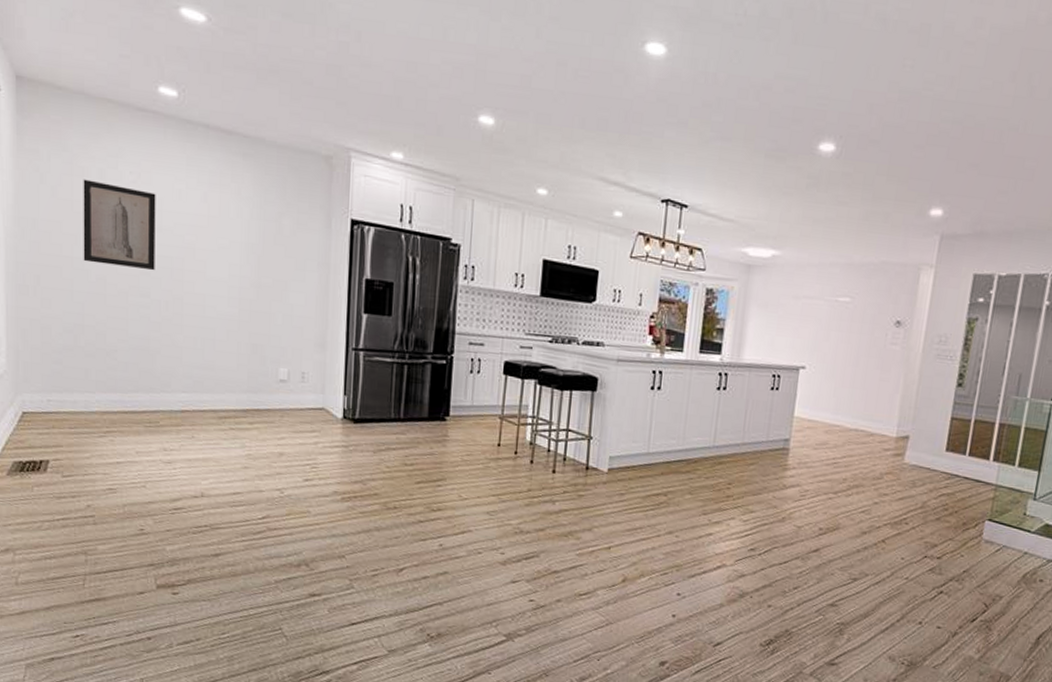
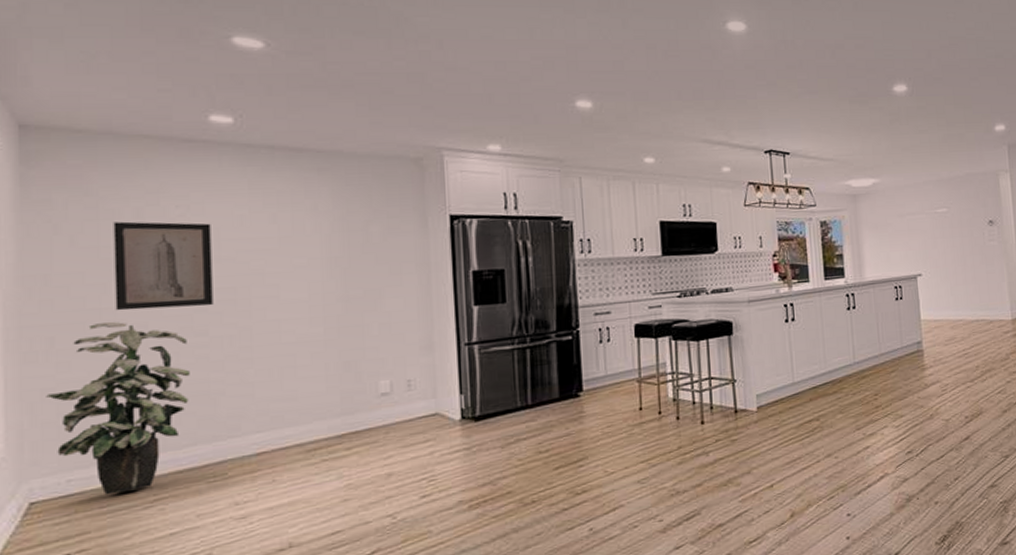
indoor plant: none [34,270,135,420] -> present [46,322,190,495]

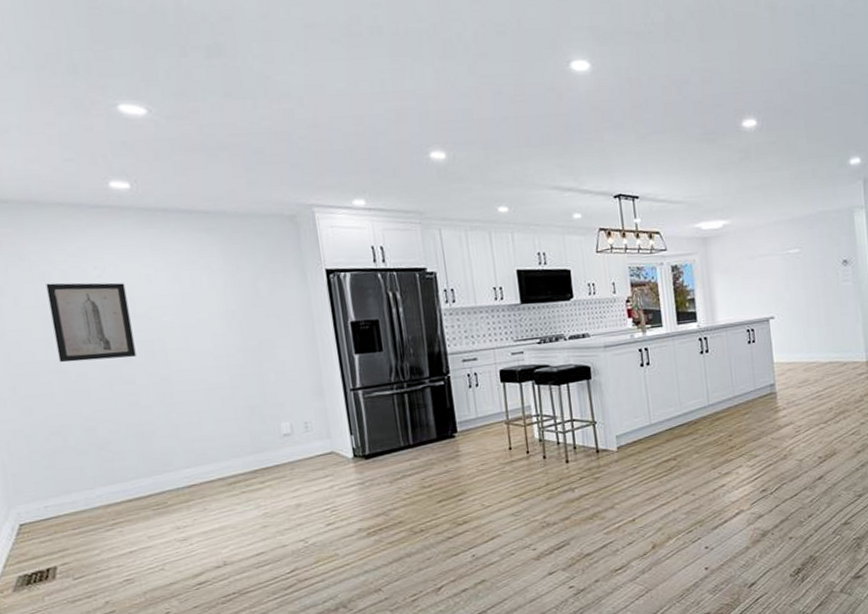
indoor plant: present [46,322,190,495] -> none [17,372,128,519]

